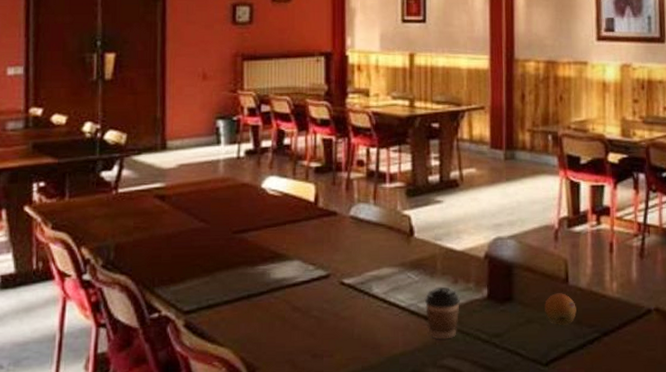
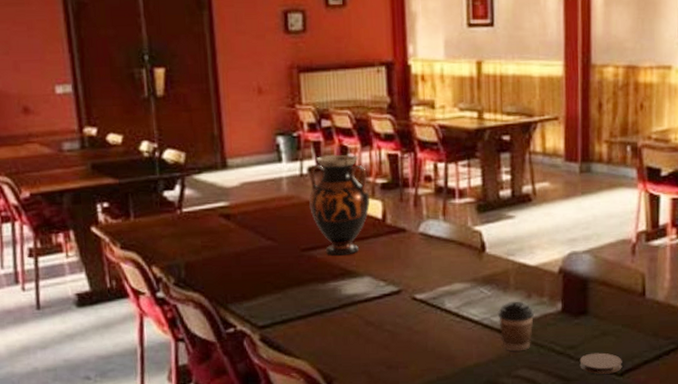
vase: none [244,139,304,239] -> present [309,155,370,256]
coaster: none [505,341,547,364] -> present [579,352,622,374]
fruit: present [545,293,577,326] -> none [620,306,653,338]

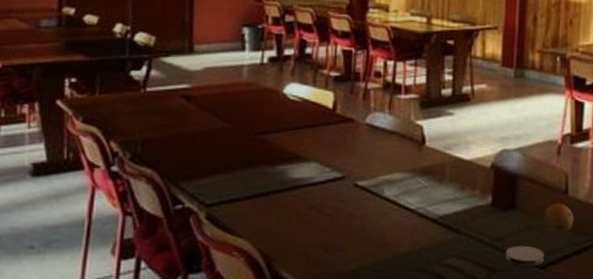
vase: present [309,155,370,256] -> none [266,48,323,141]
coffee cup: present [497,301,535,352] -> none [432,192,467,241]
fruit: none [620,306,653,338] -> present [544,203,574,234]

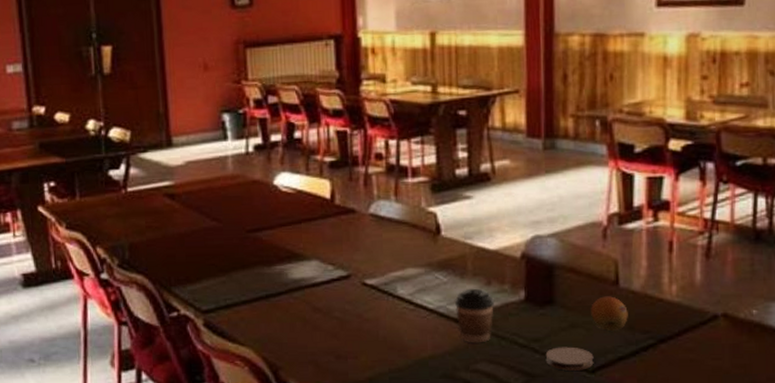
coffee cup: none [432,192,467,241] -> present [454,288,495,343]

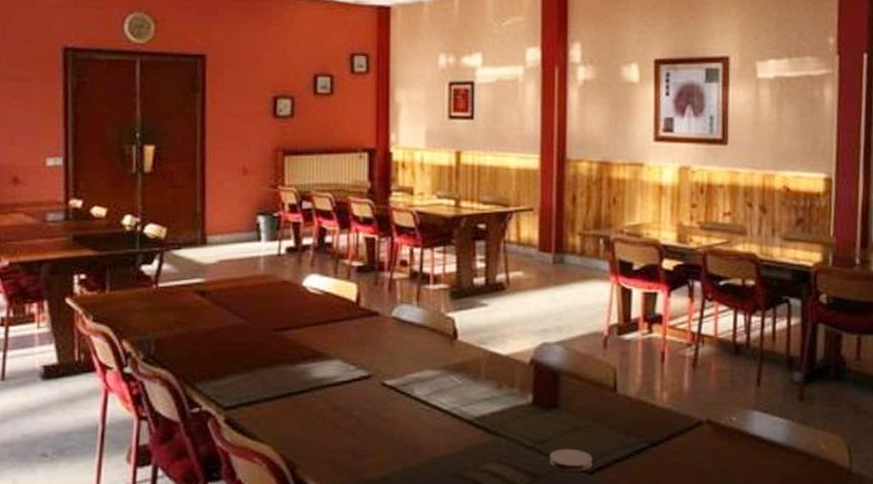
coffee cup: present [454,288,495,343] -> none [467,391,505,444]
fruit: present [591,296,628,332] -> none [591,401,624,435]

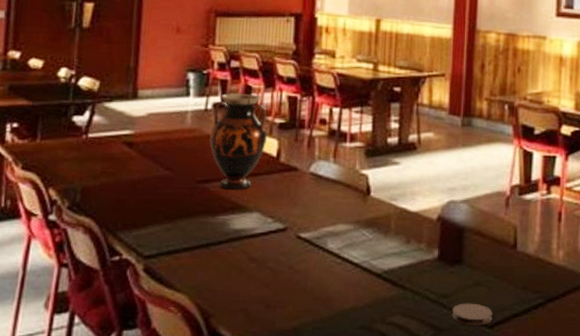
vase: none [285,237,346,337] -> present [209,93,268,190]

